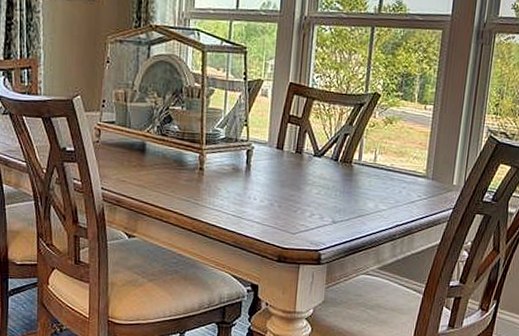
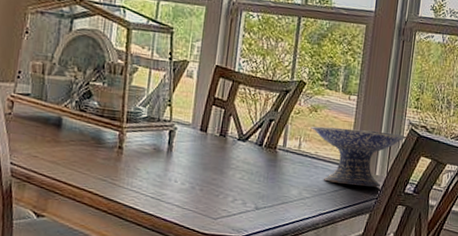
decorative bowl: none [386,138,485,197] -> present [310,126,406,188]

